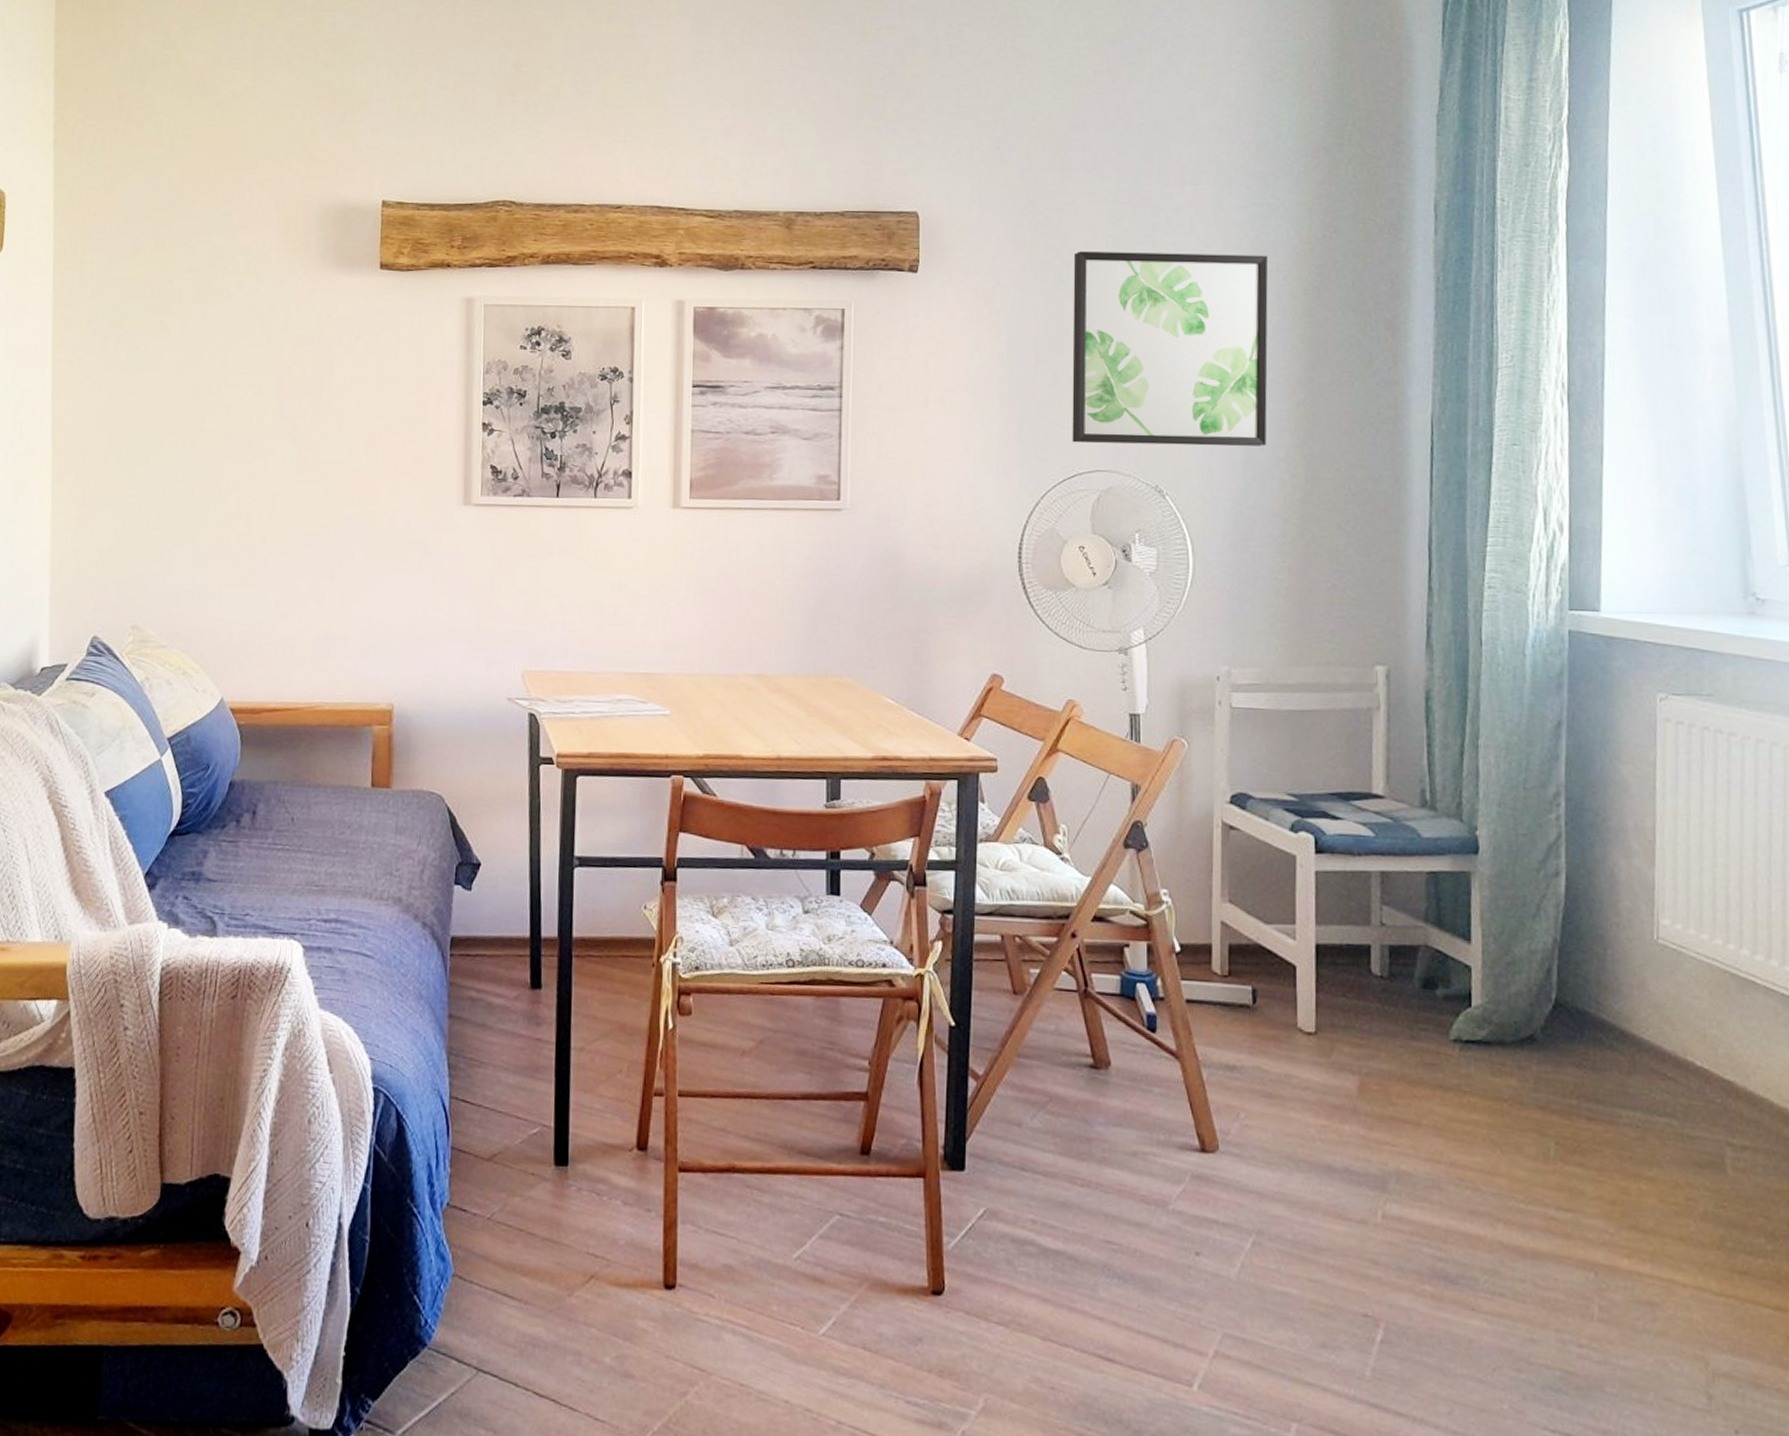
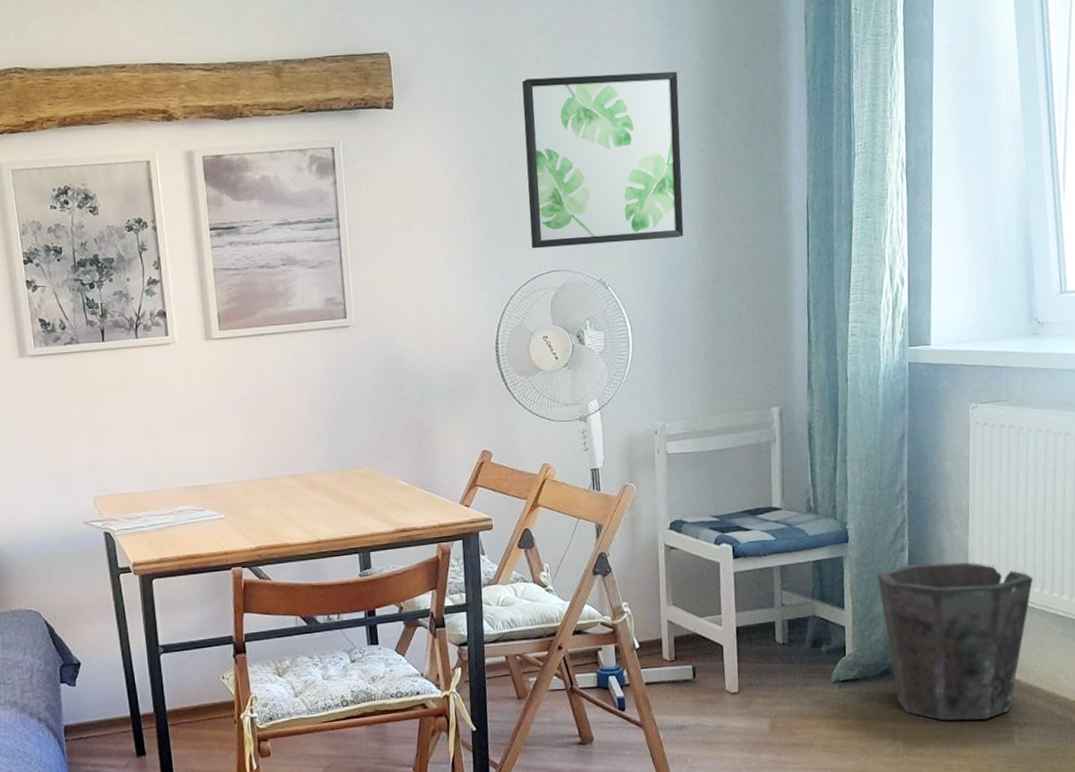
waste bin: none [1519,896,1754,1131] -> present [877,562,1033,721]

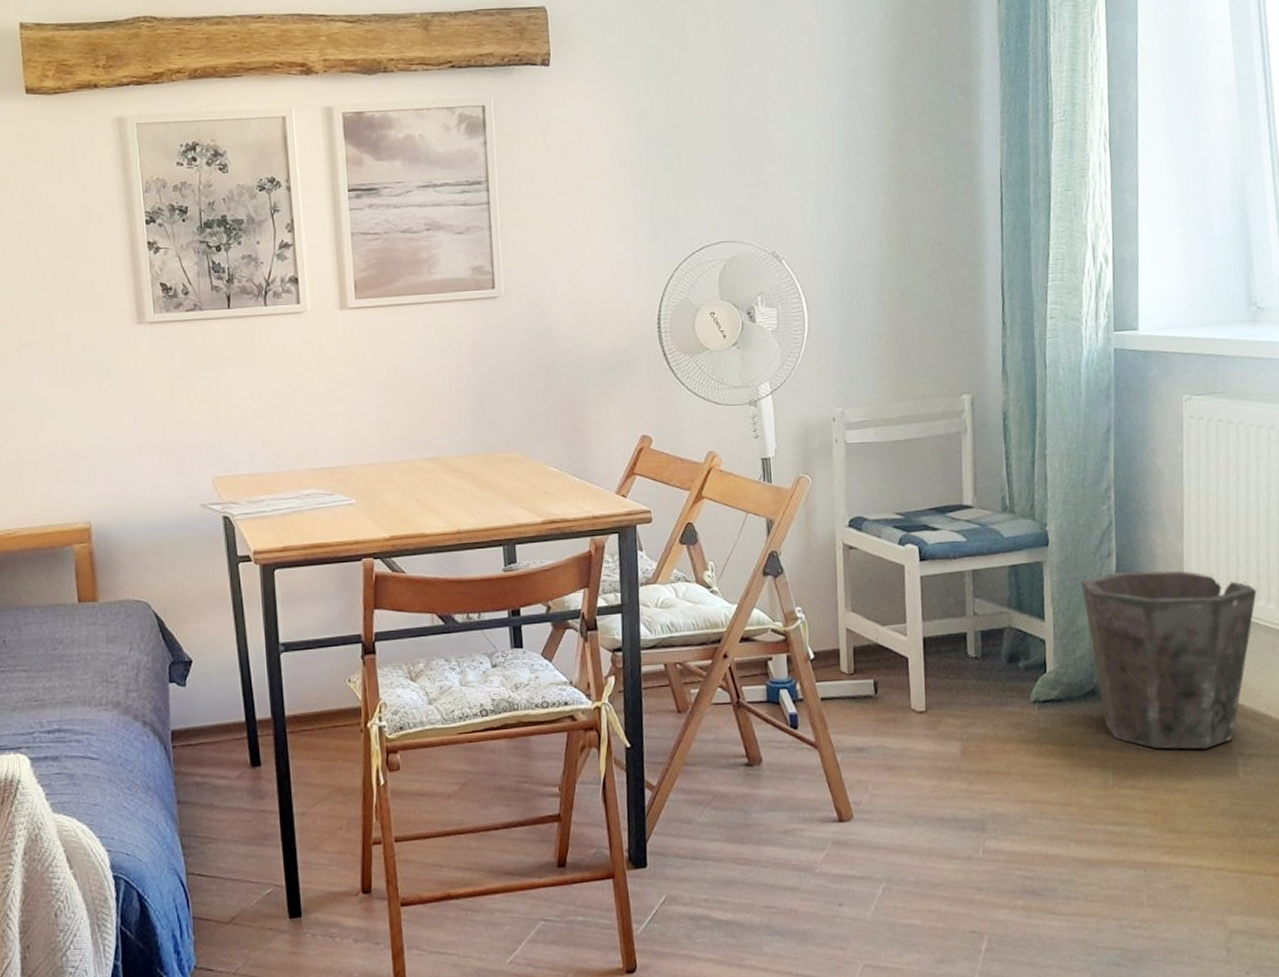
wall art: present [522,71,684,249] -> none [689,31,865,218]

